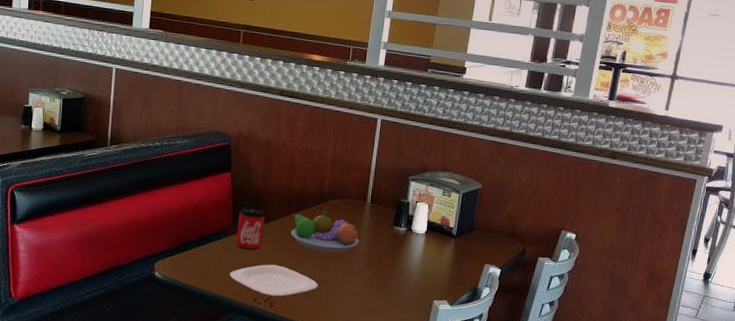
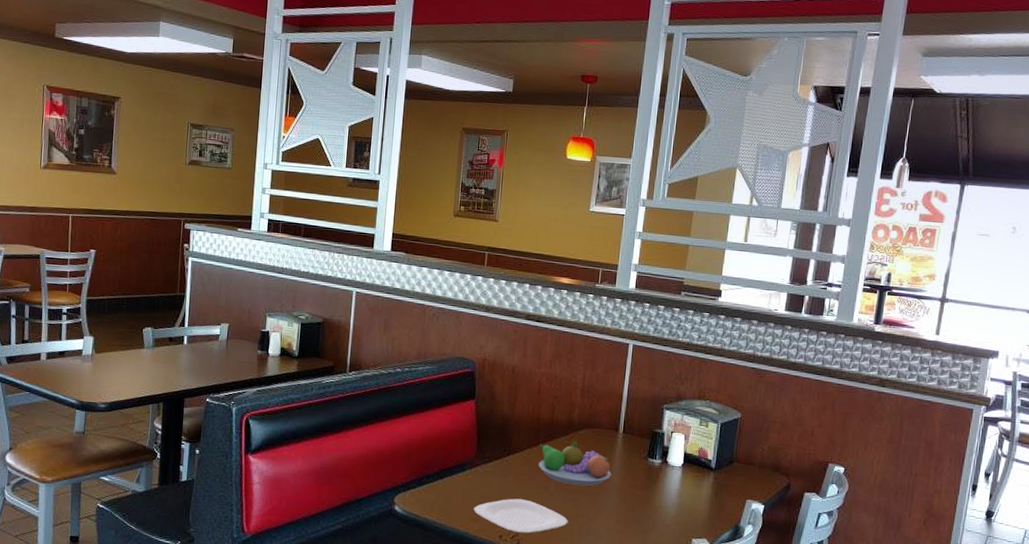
can: present [235,206,266,250] -> none [480,436,512,483]

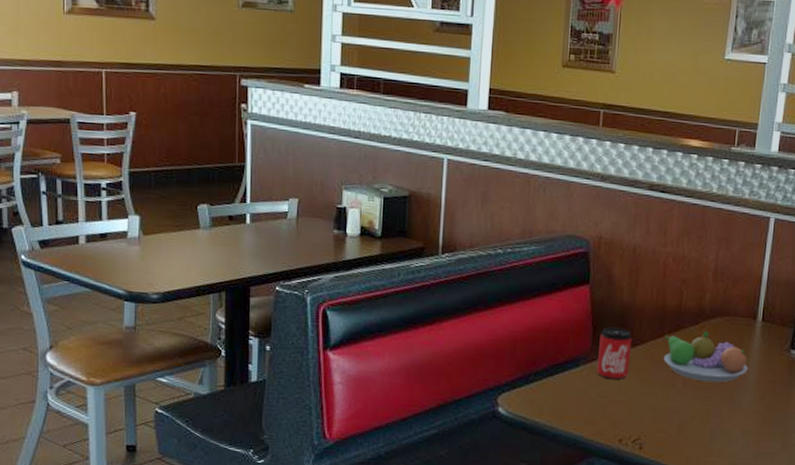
plate: present [474,498,568,534] -> none [589,397,698,437]
can: none [480,436,512,483] -> present [596,327,633,380]

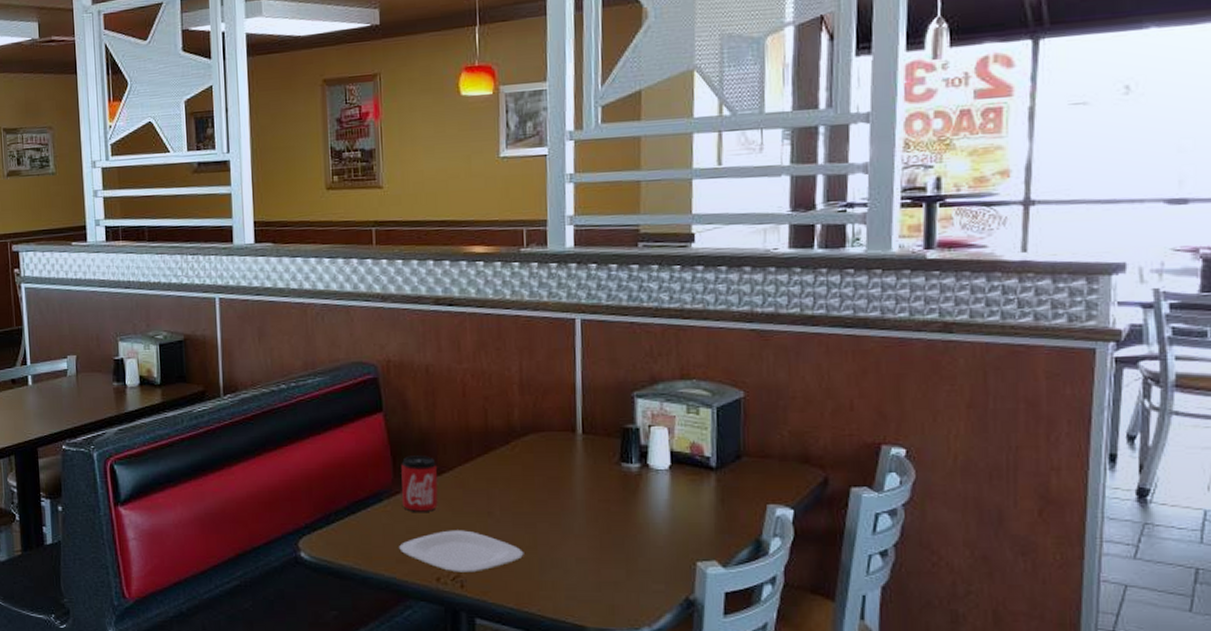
plate: none [589,397,698,437] -> present [399,530,524,574]
fruit bowl: present [663,331,748,383] -> none [473,451,574,507]

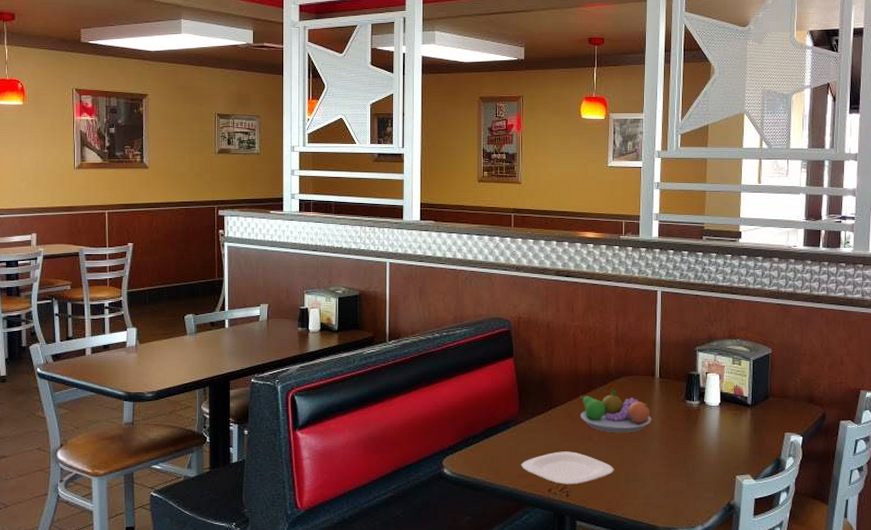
can: present [401,455,438,512] -> none [524,392,553,437]
fruit bowl: none [473,451,574,507] -> present [580,390,652,433]

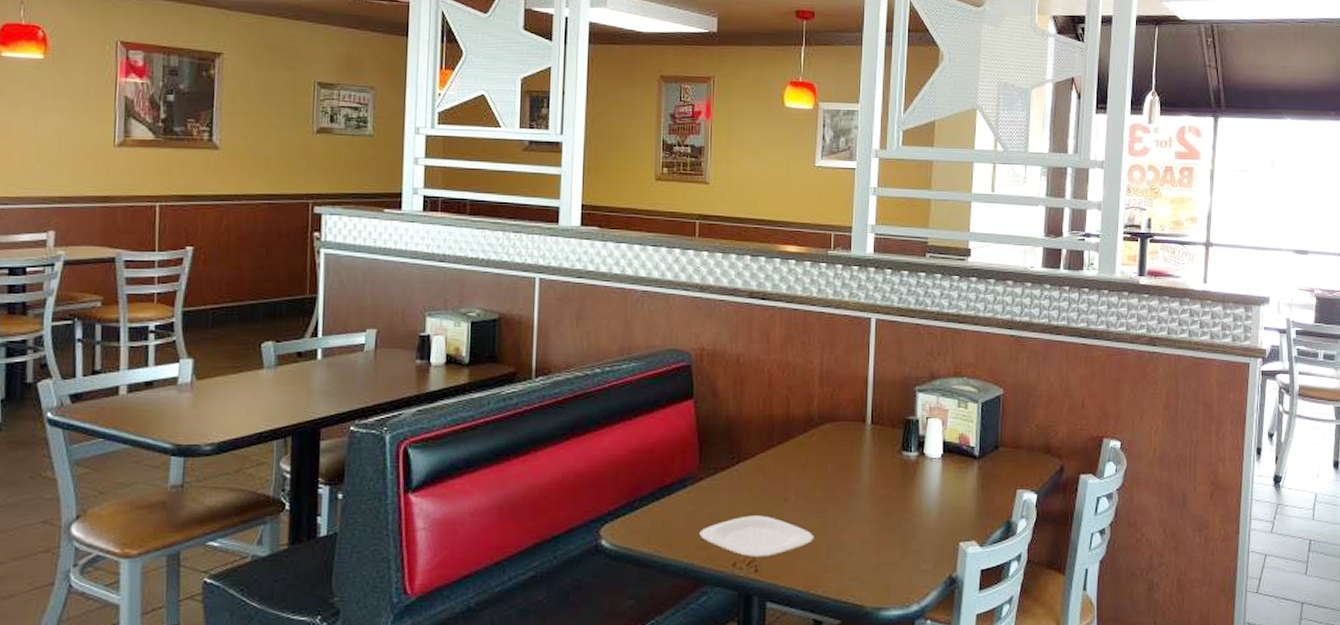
fruit bowl: present [580,390,652,433] -> none [774,439,861,493]

